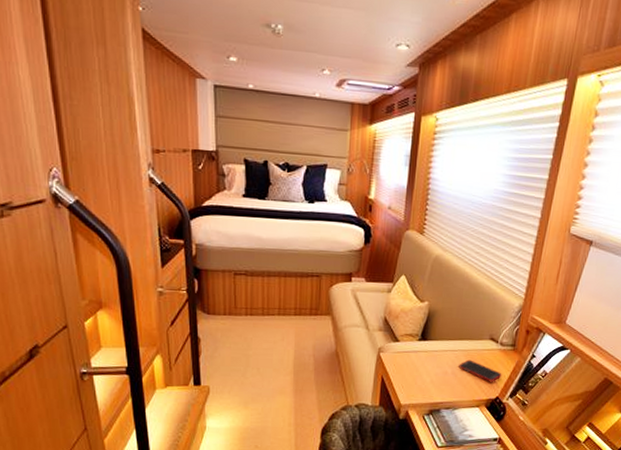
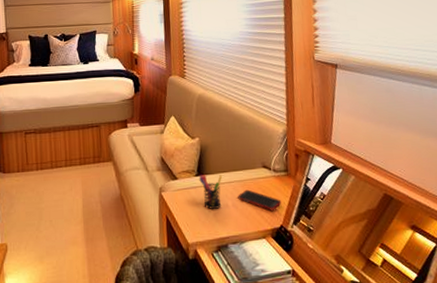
pen holder: none [422,340,446,375] -> present [199,175,222,209]

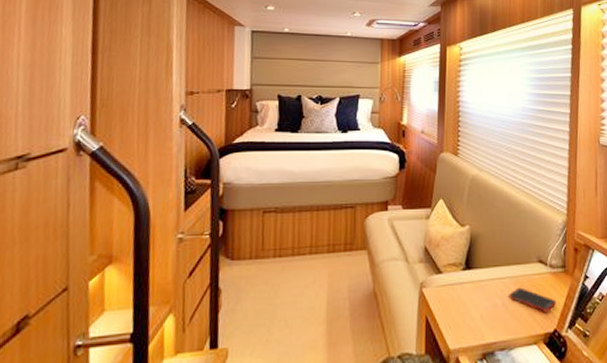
pen holder: present [199,175,222,209] -> none [467,269,492,309]

